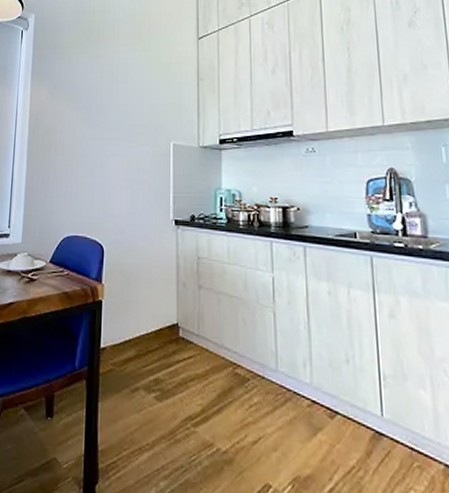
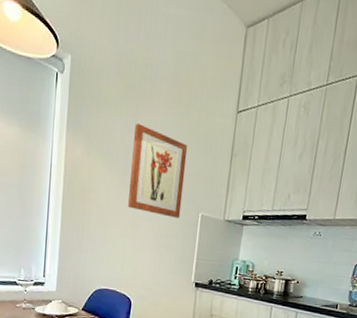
wall art: none [94,63,151,150] -> present [128,123,188,218]

